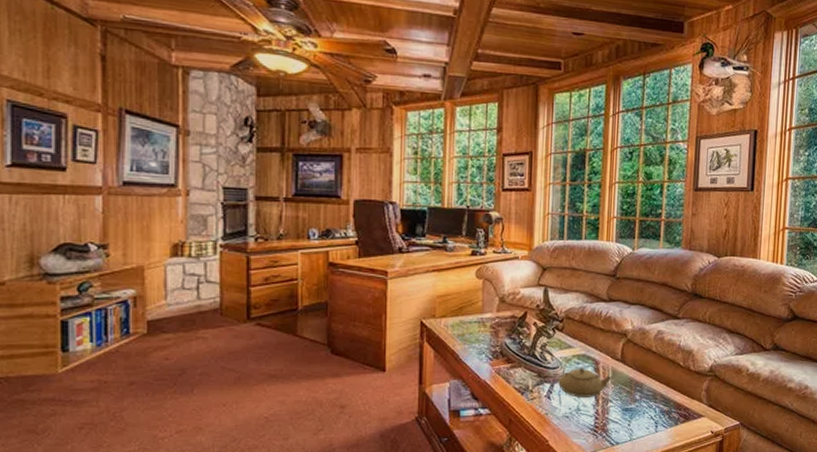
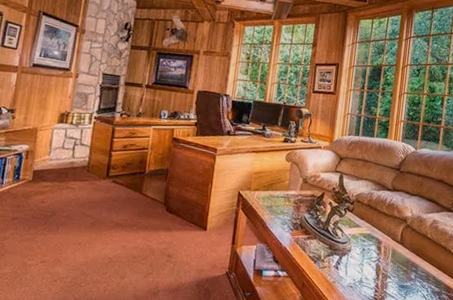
teapot: present [557,354,612,398] -> none [345,233,392,272]

